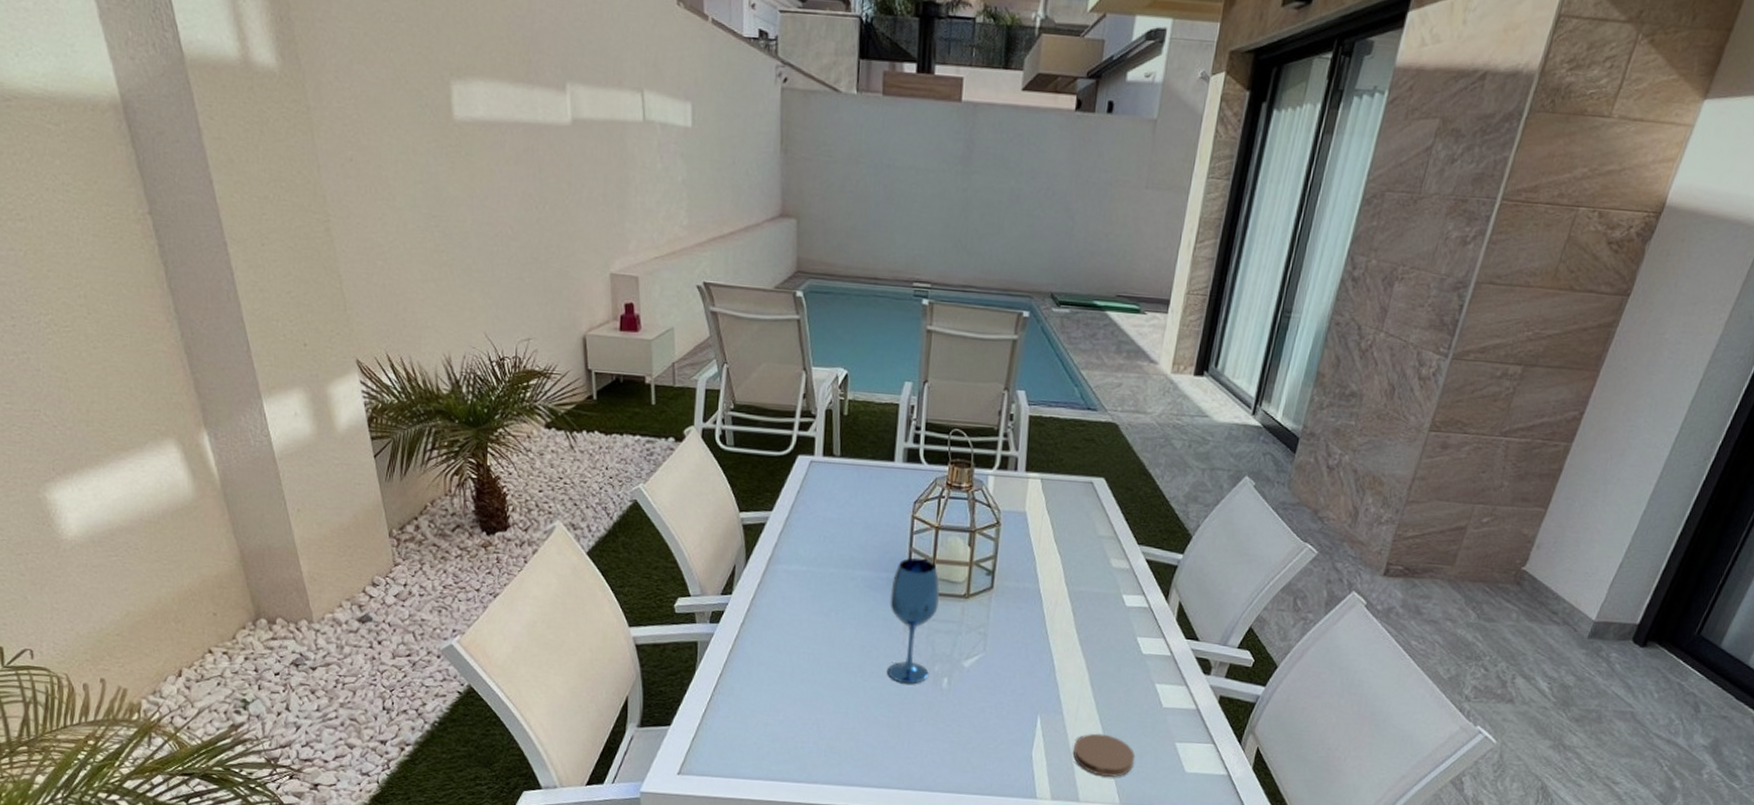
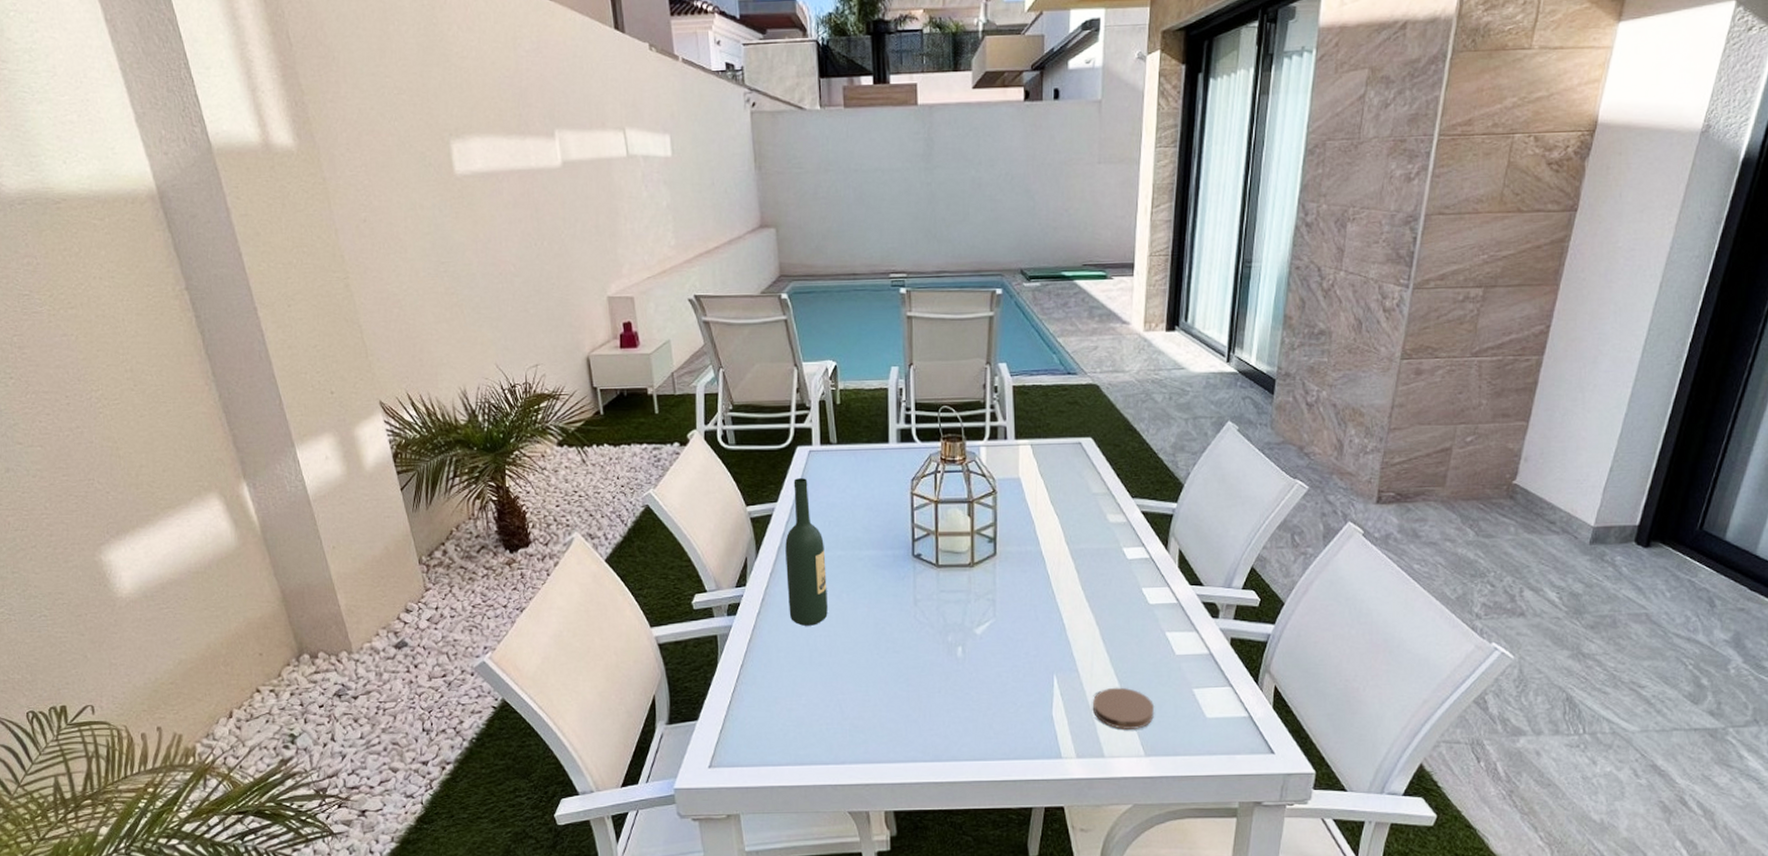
wine bottle: none [774,488,817,642] -> present [785,478,828,626]
wineglass: present [888,557,940,684] -> none [898,532,945,657]

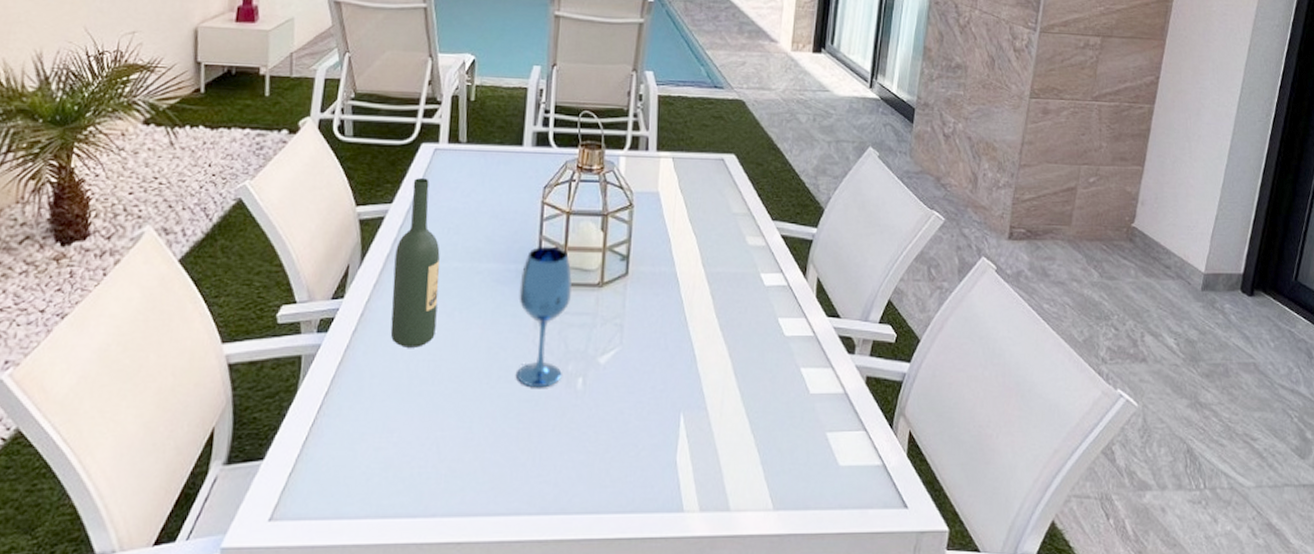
wineglass: none [898,532,945,657] -> present [517,246,572,388]
coaster: present [1092,687,1155,730] -> none [719,429,786,479]

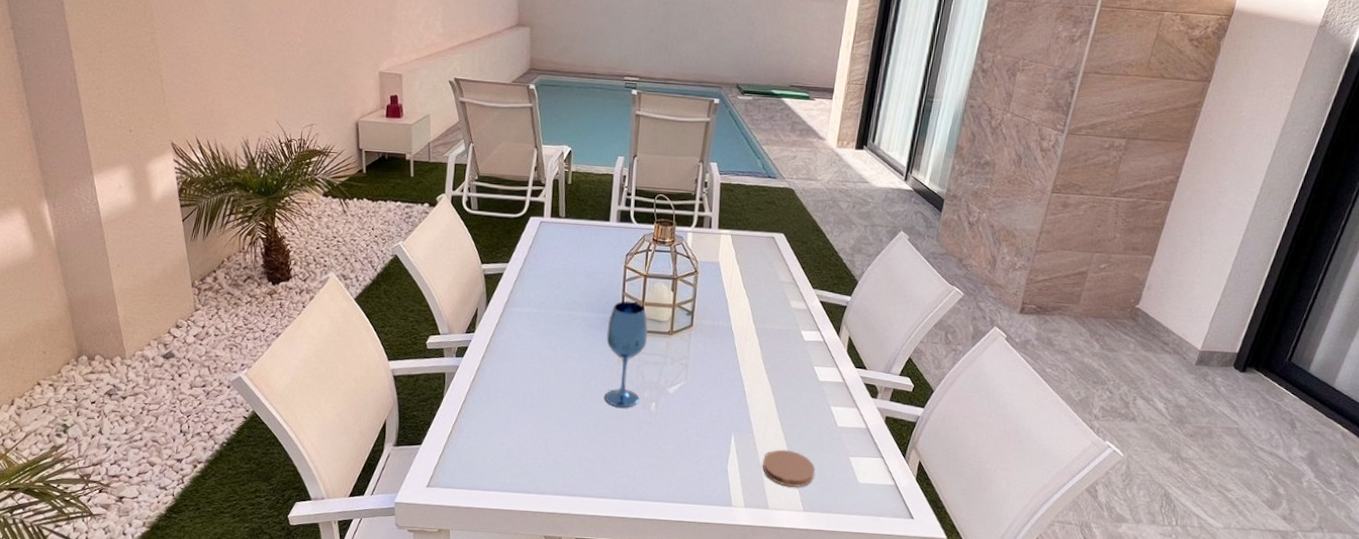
wine bottle: present [390,178,440,348] -> none [509,244,546,372]
coaster: none [719,429,786,479] -> present [762,449,816,488]

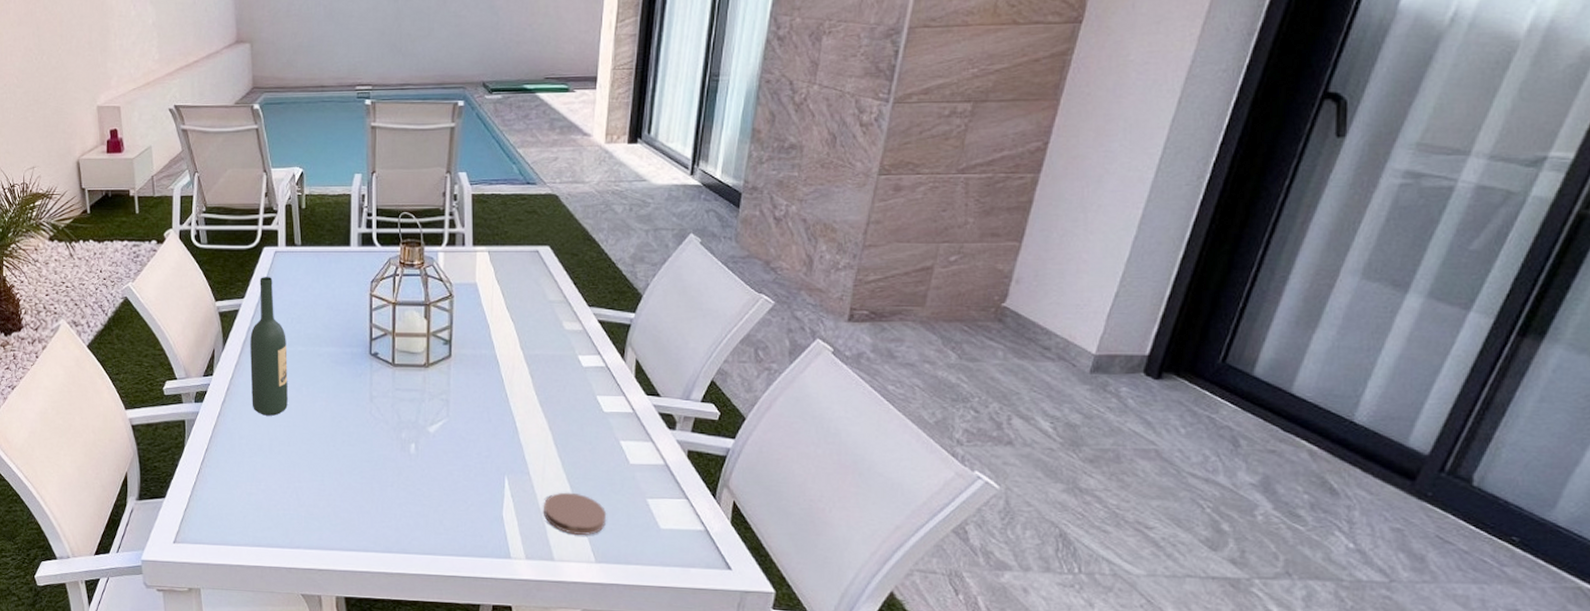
wine bottle: none [509,244,546,372] -> present [250,277,288,416]
wineglass: present [605,301,648,408] -> none [355,332,400,451]

